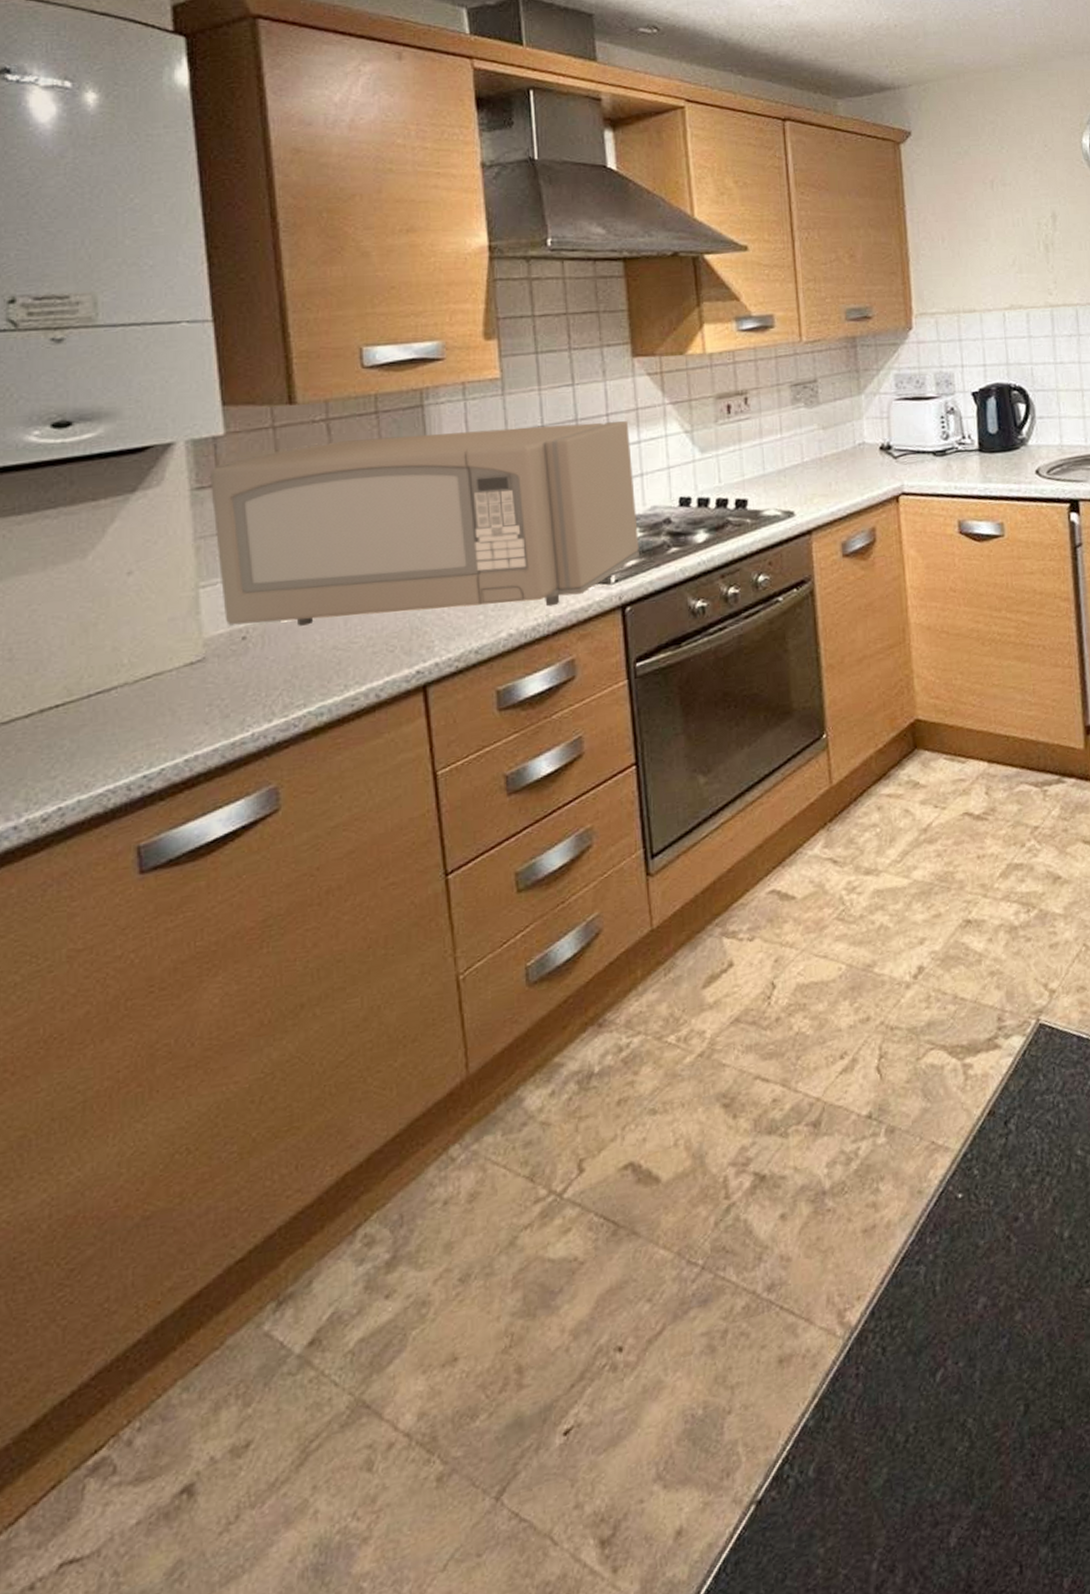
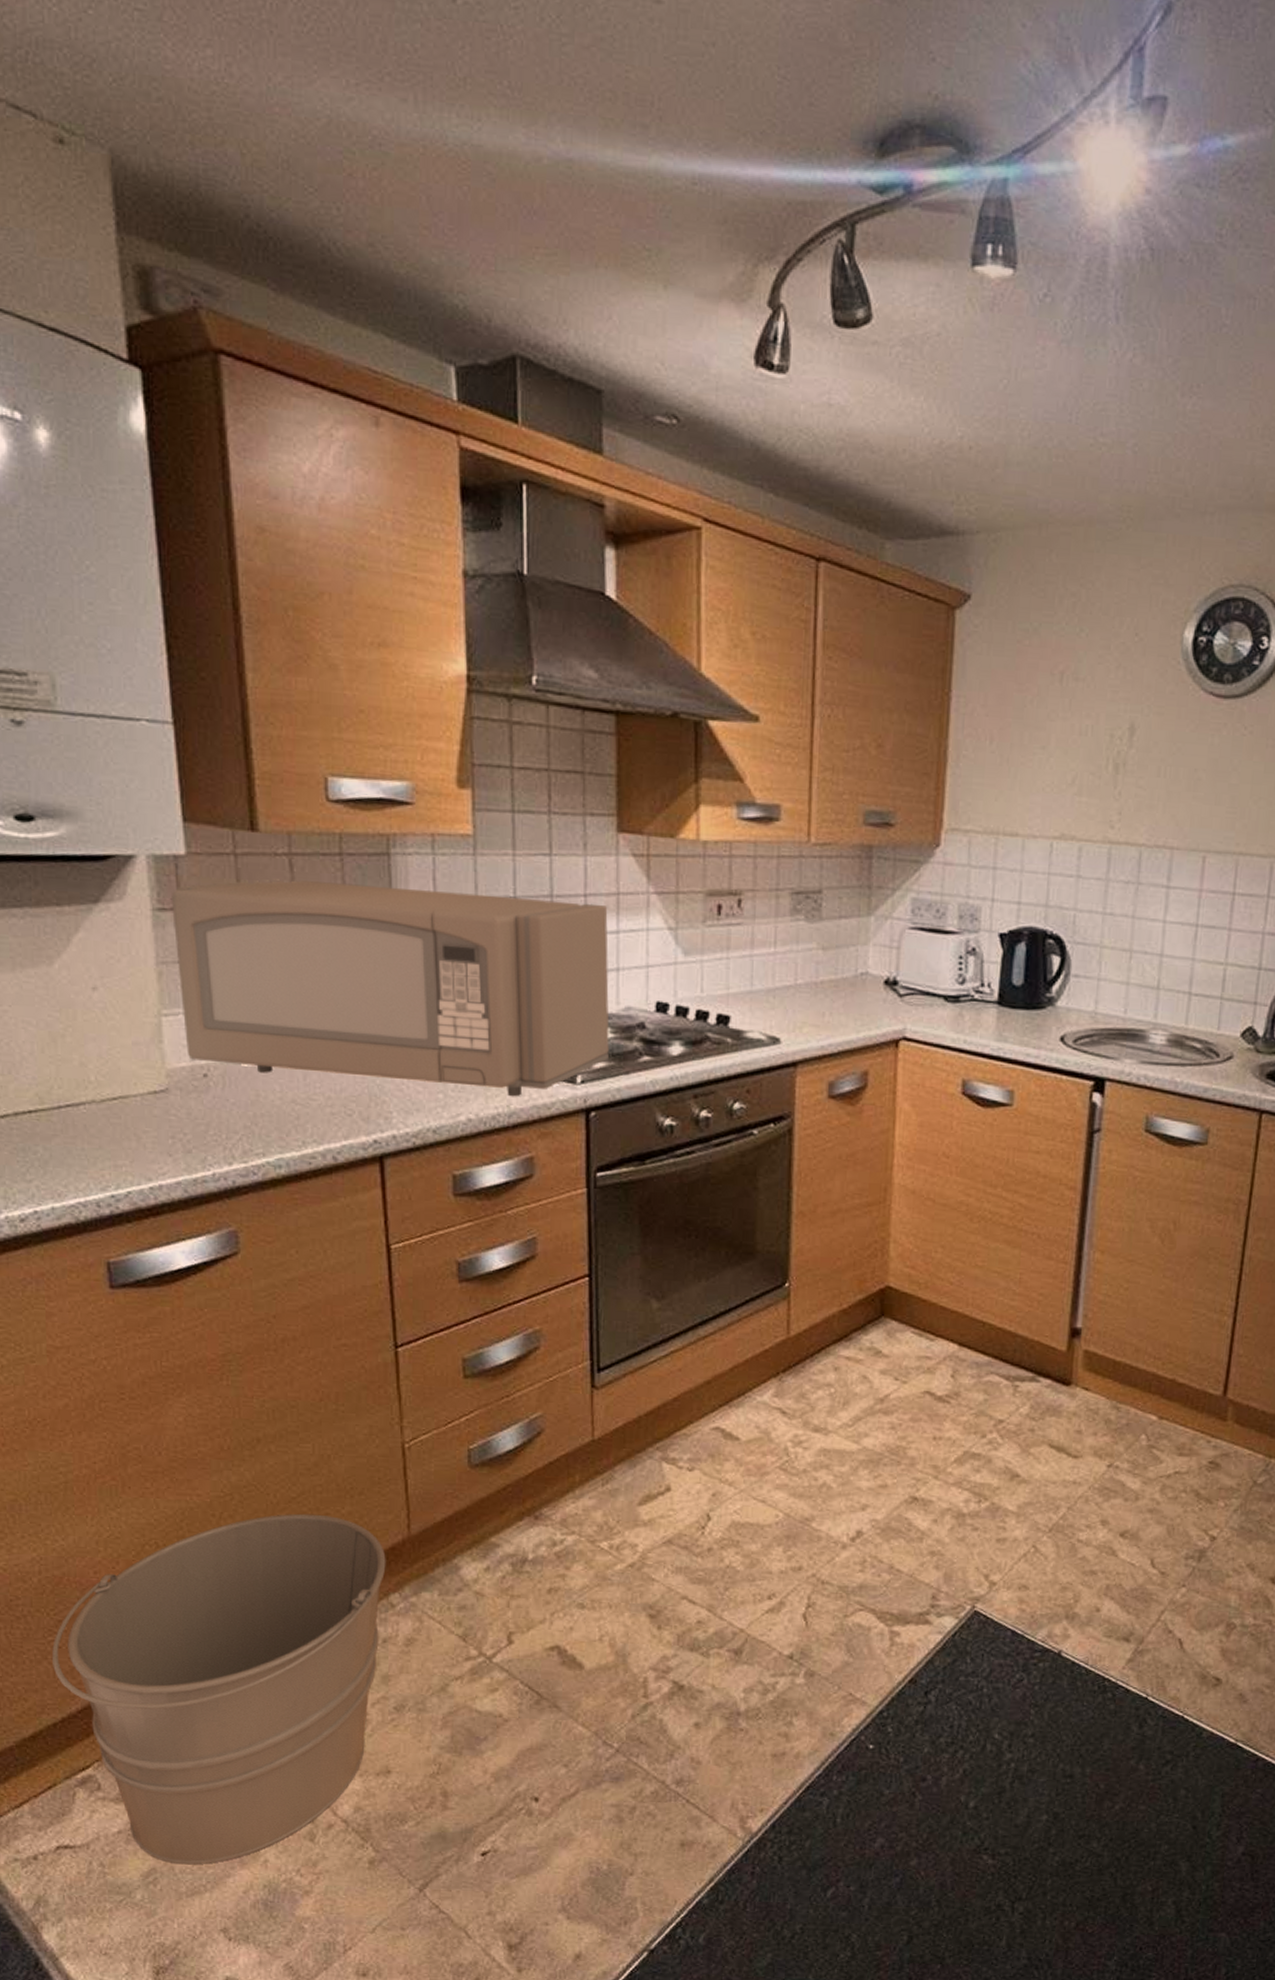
bucket: none [60,1072,444,1548] -> present [51,1513,386,1865]

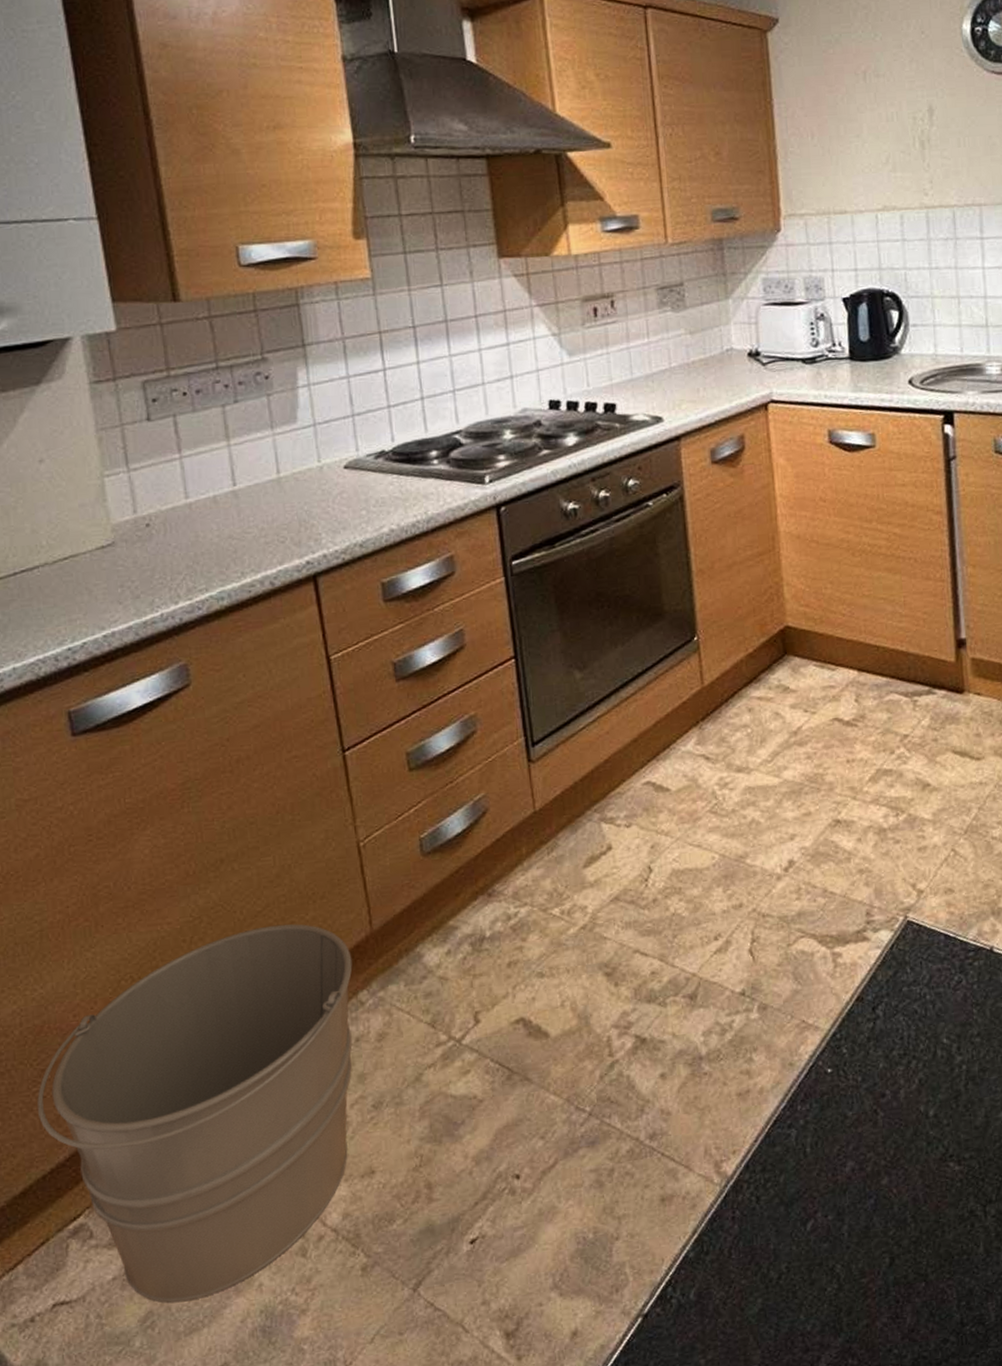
microwave: present [172,879,610,1097] -> none [106,322,512,516]

